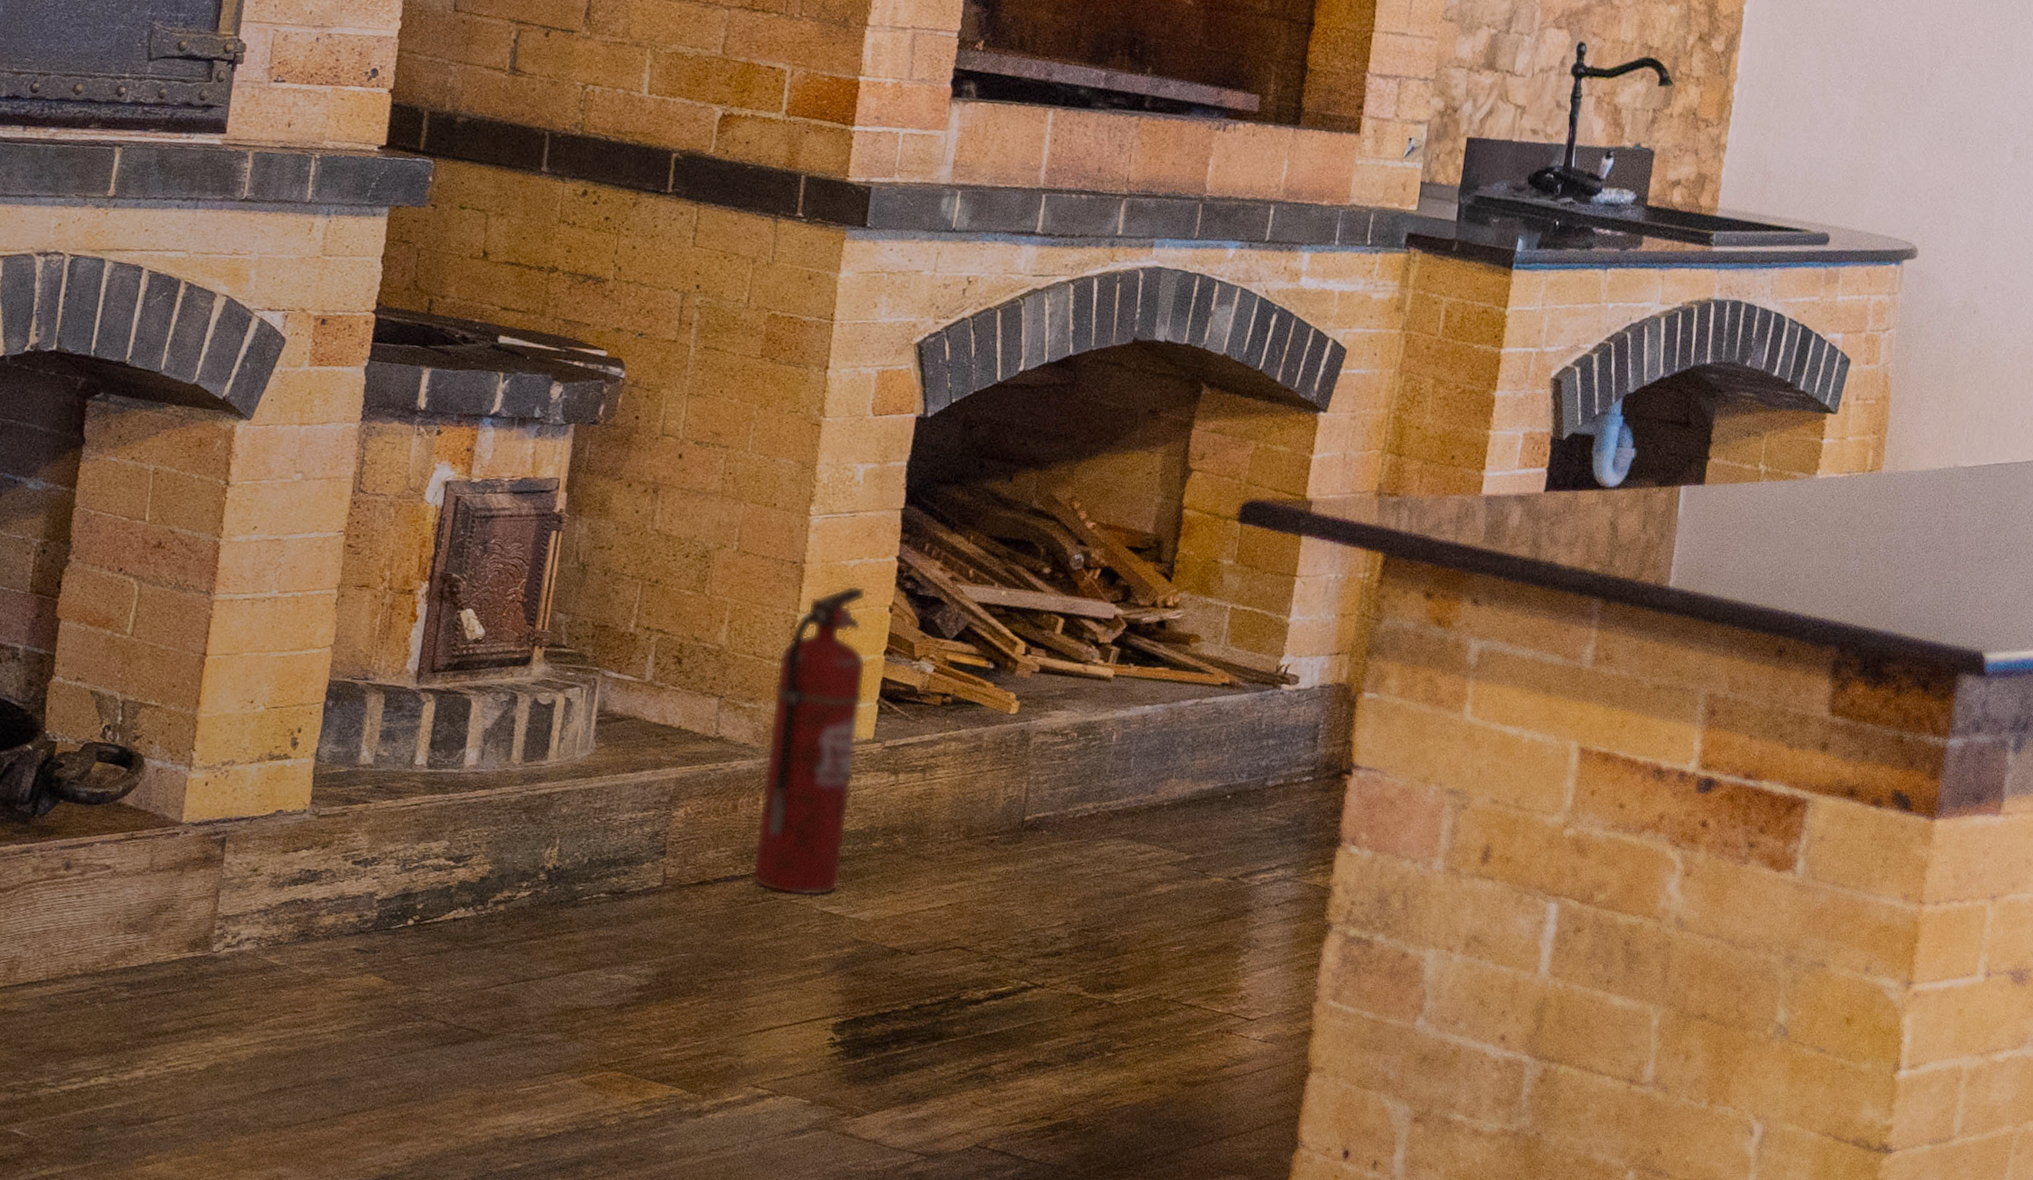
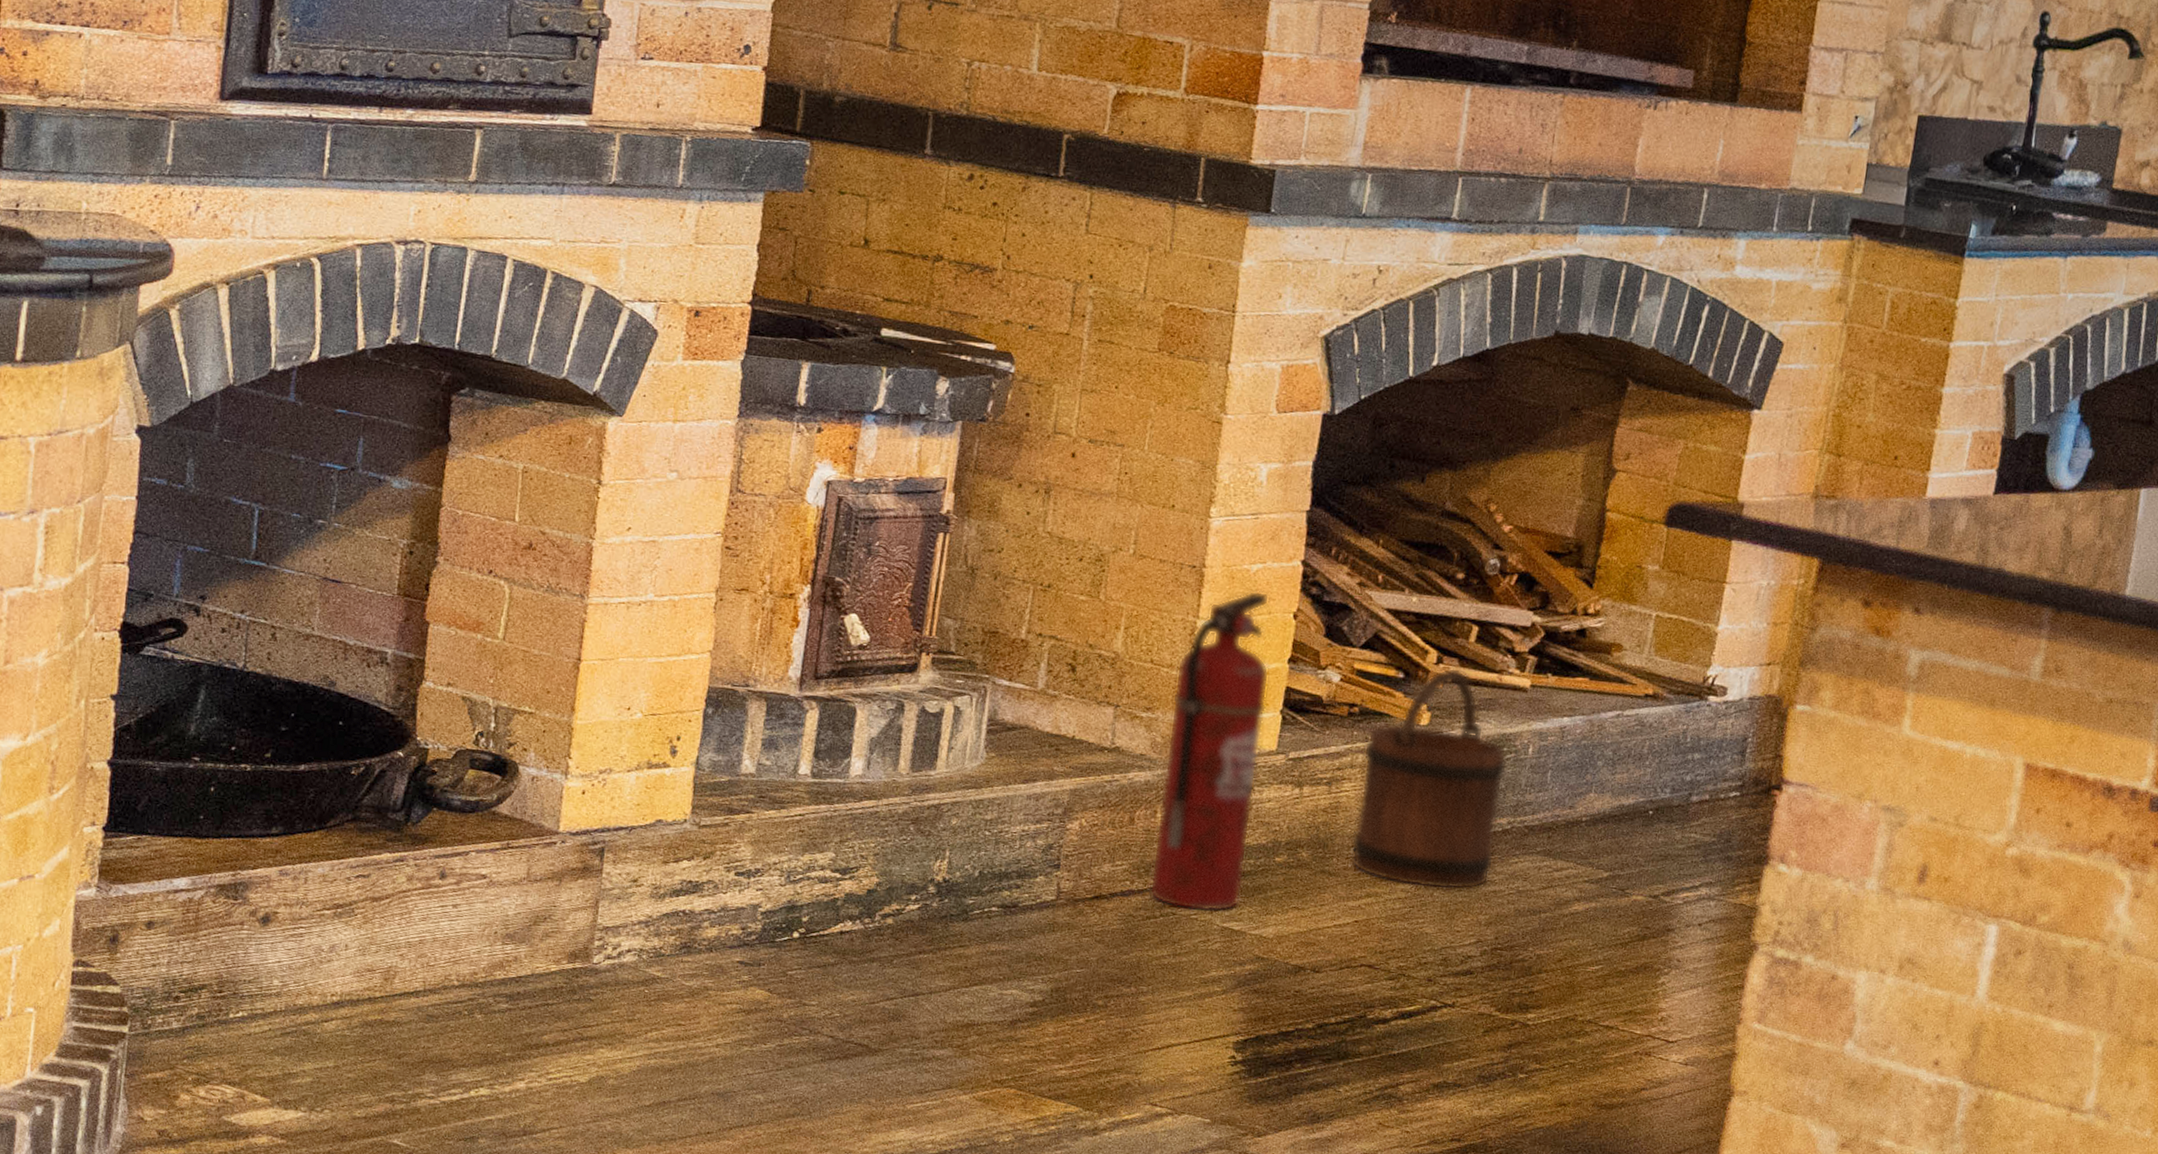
bucket: none [945,658,1093,874] -> present [1351,667,1508,890]

